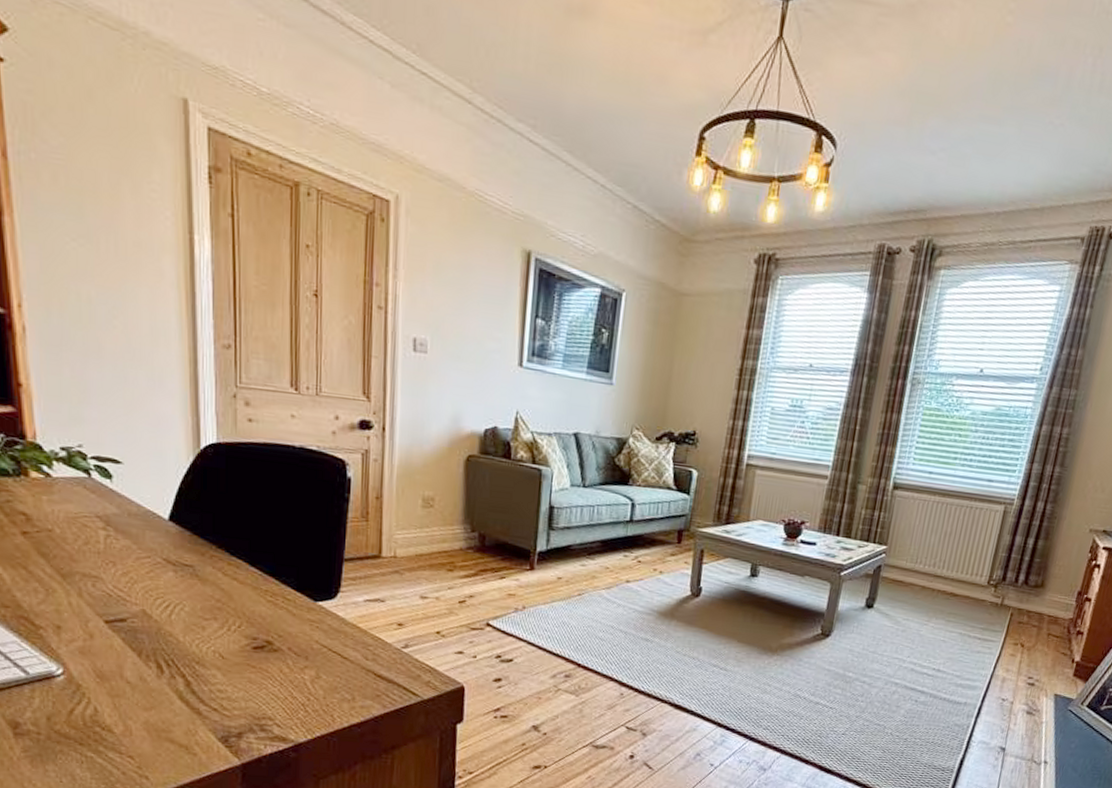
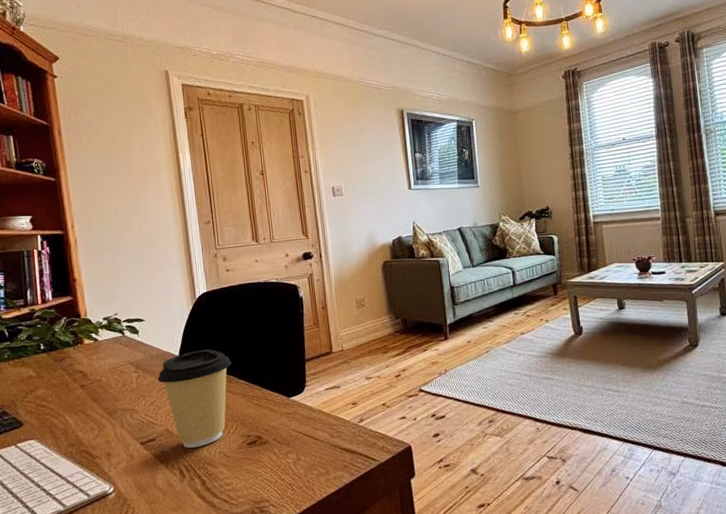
coffee cup: none [135,518,243,640] -> present [157,349,232,448]

